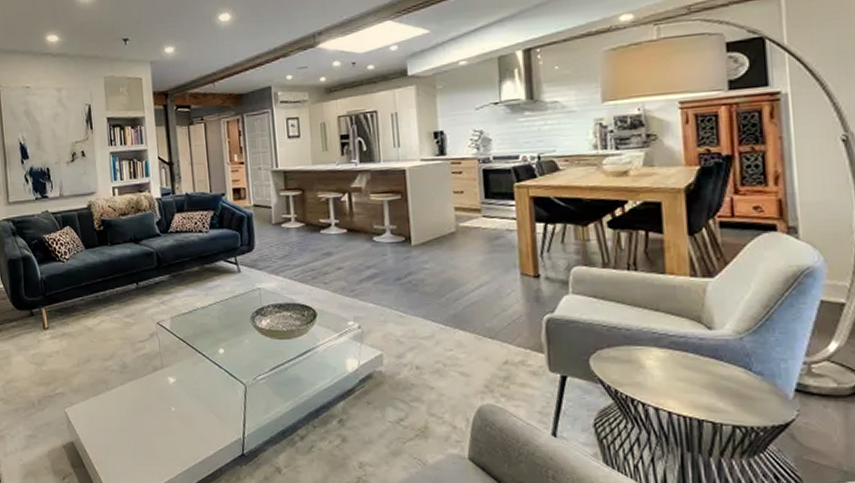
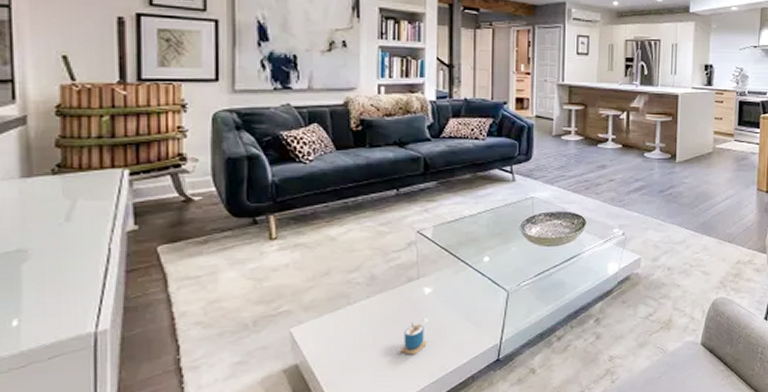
cup: none [154,410,176,442] -> present [401,322,427,355]

